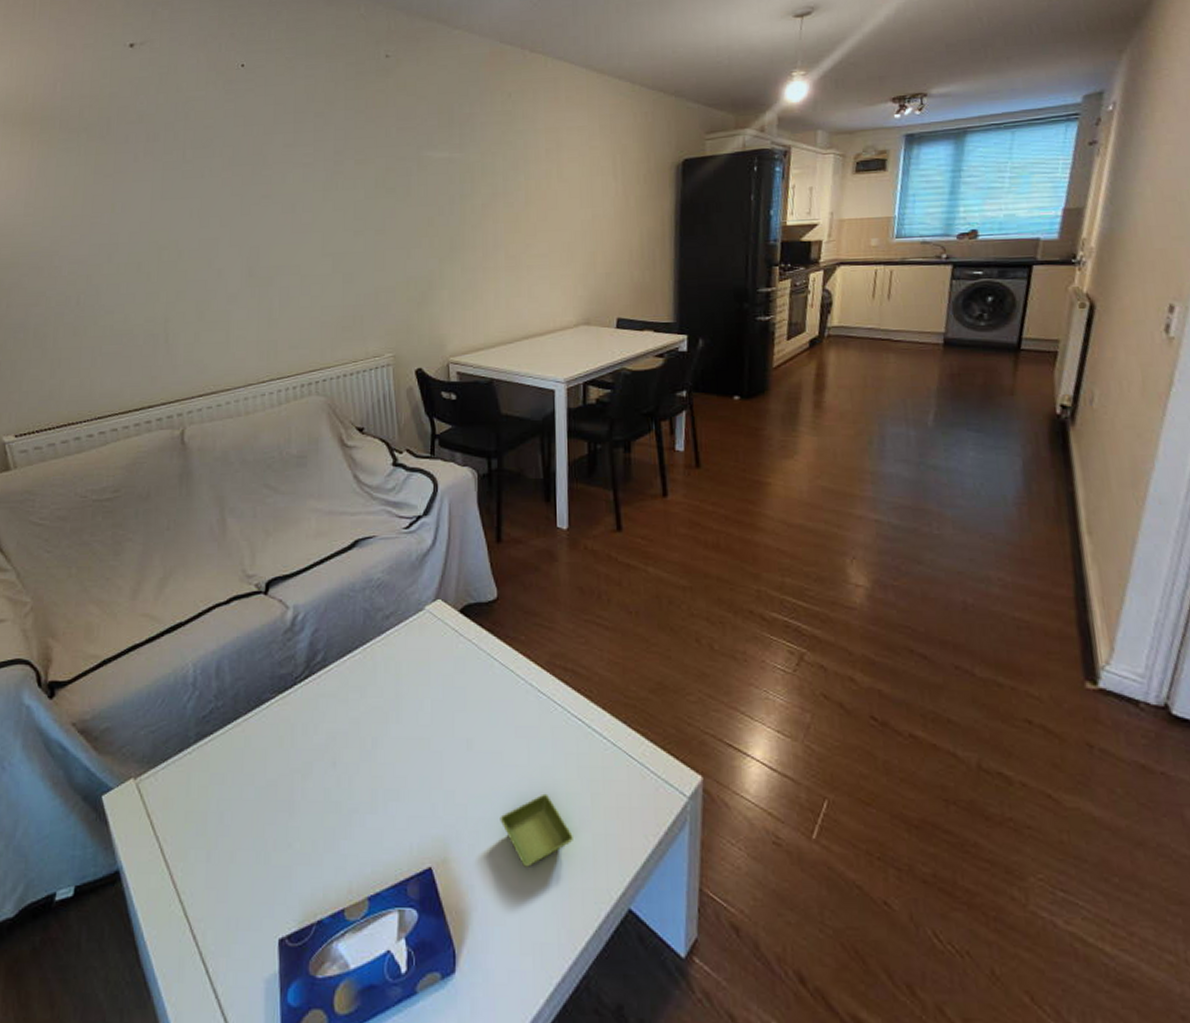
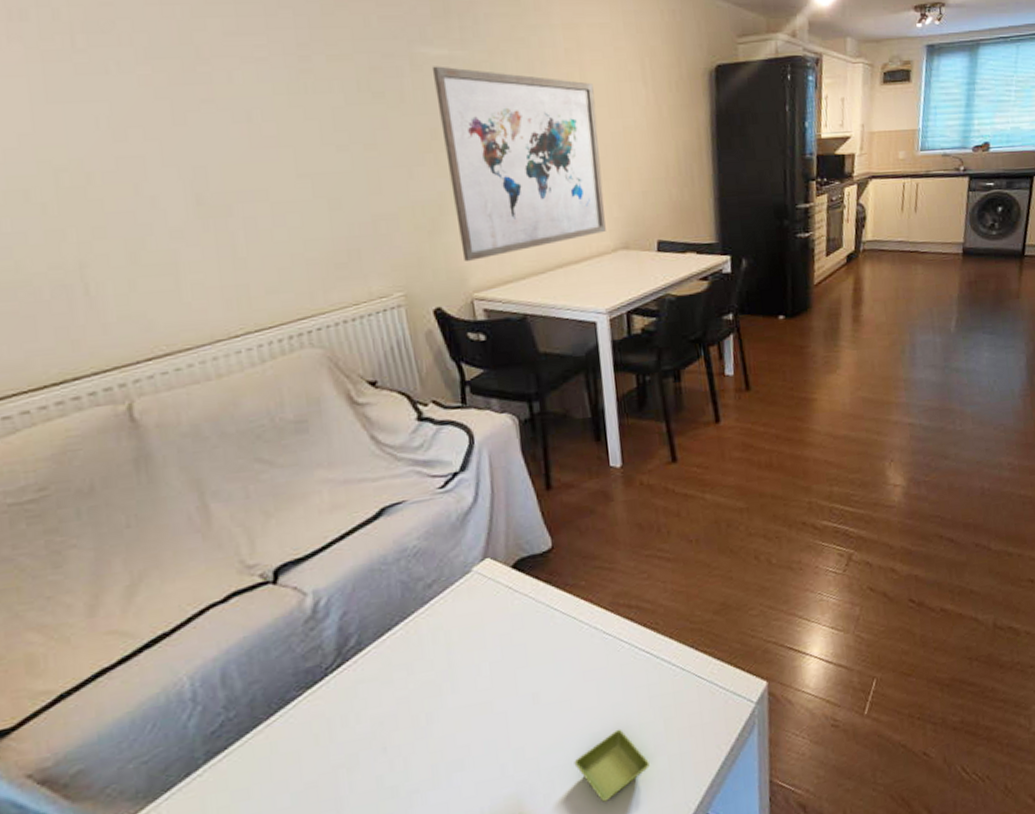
wall art: none [434,166,570,329] -> present [431,66,606,261]

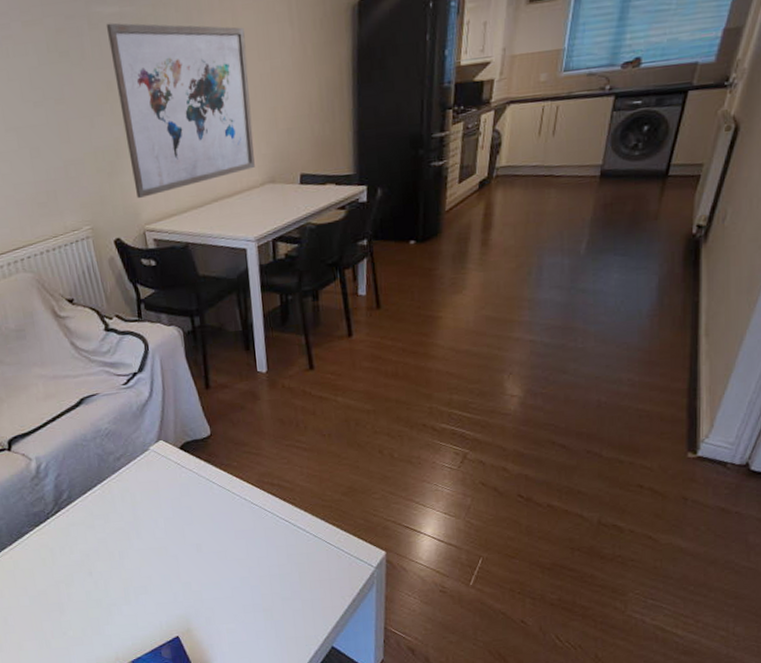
saucer: present [574,729,650,802] -> none [228,576,287,628]

